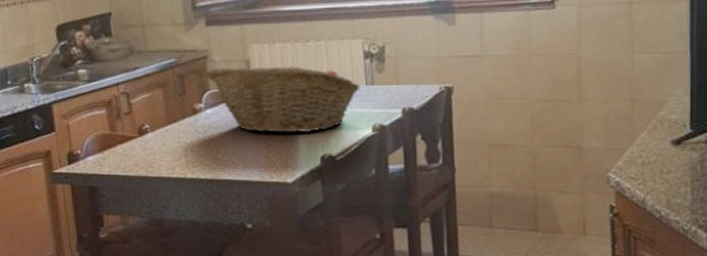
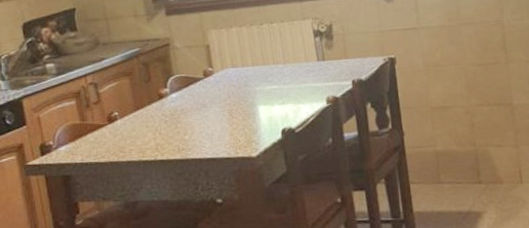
fruit basket: present [206,65,360,133] -> none [169,47,313,112]

